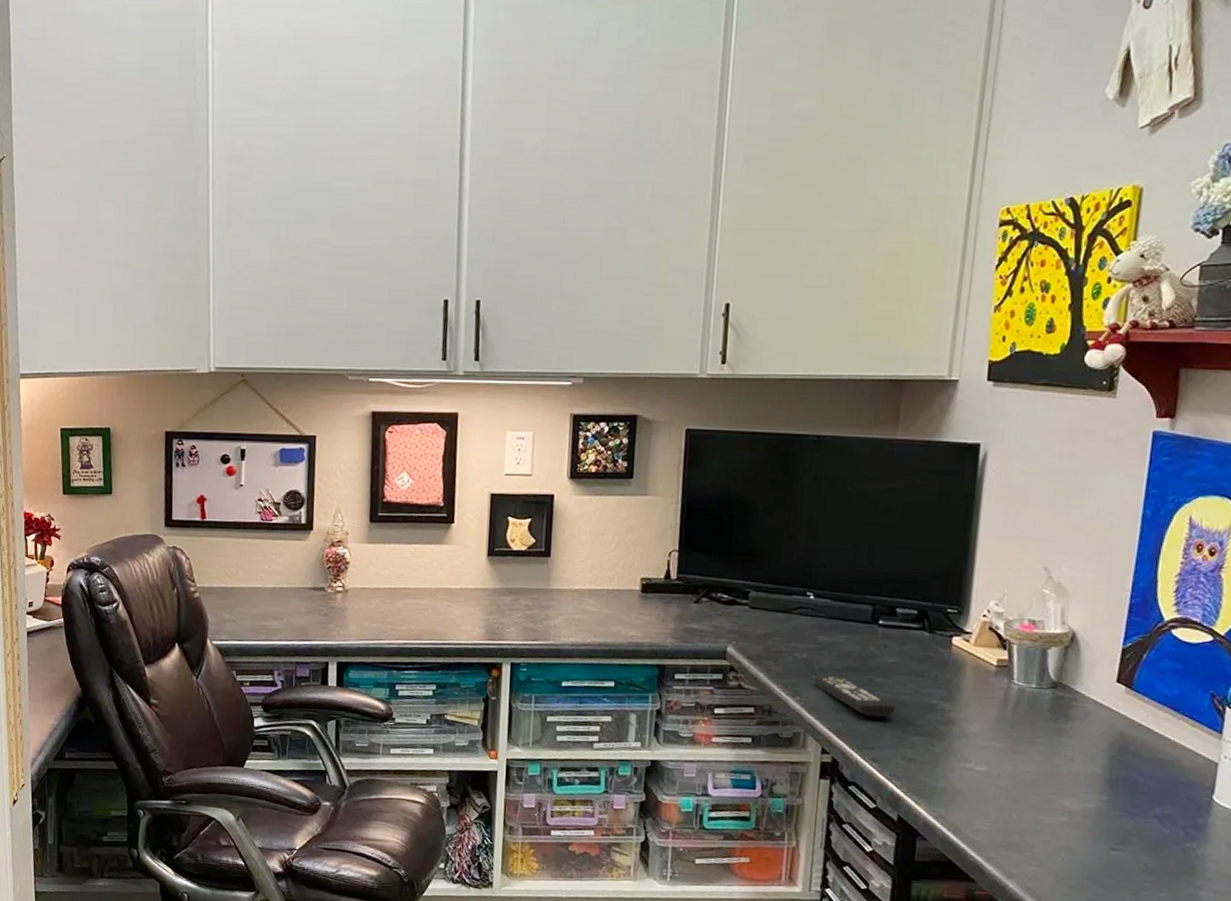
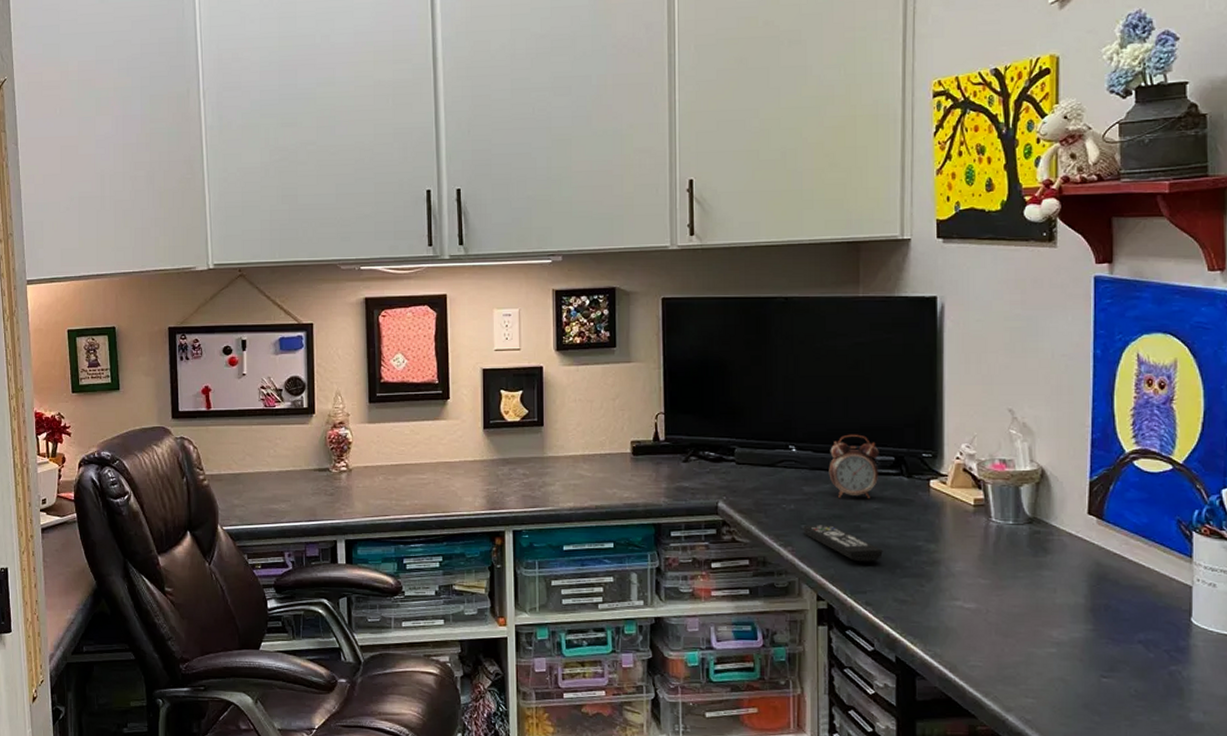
alarm clock: none [846,584,902,652] -> present [829,434,879,498]

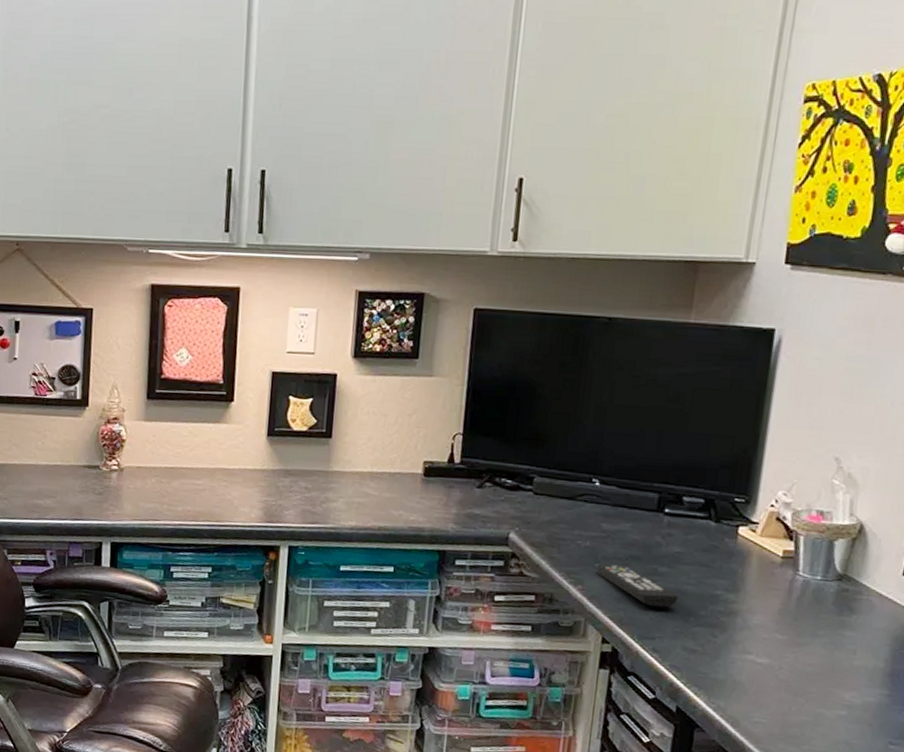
alarm clock: present [829,434,879,498] -> none [631,471,689,541]

